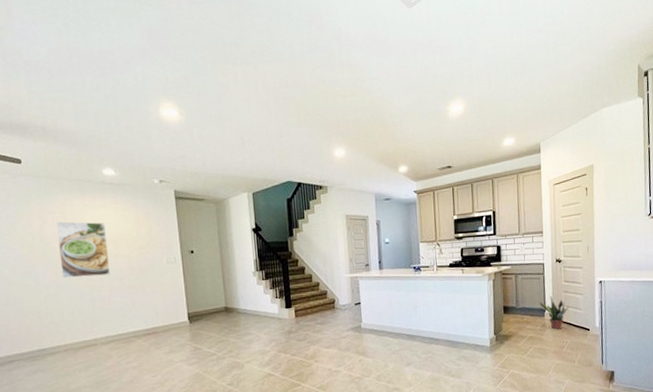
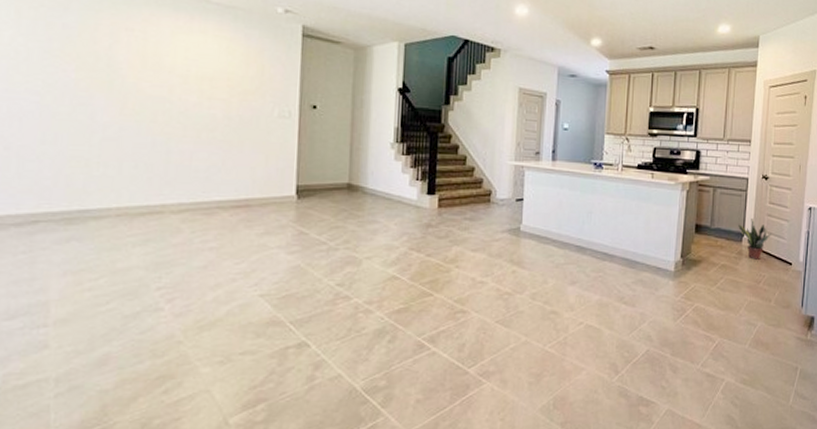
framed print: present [55,221,111,278] -> none [129,43,201,122]

